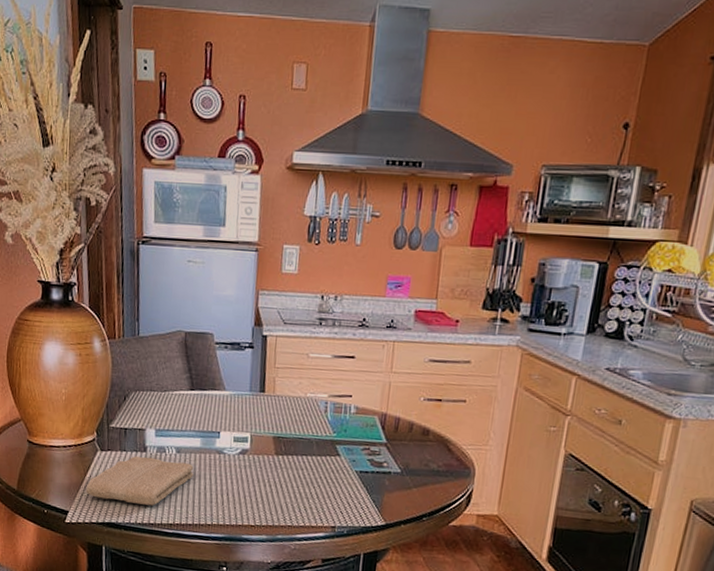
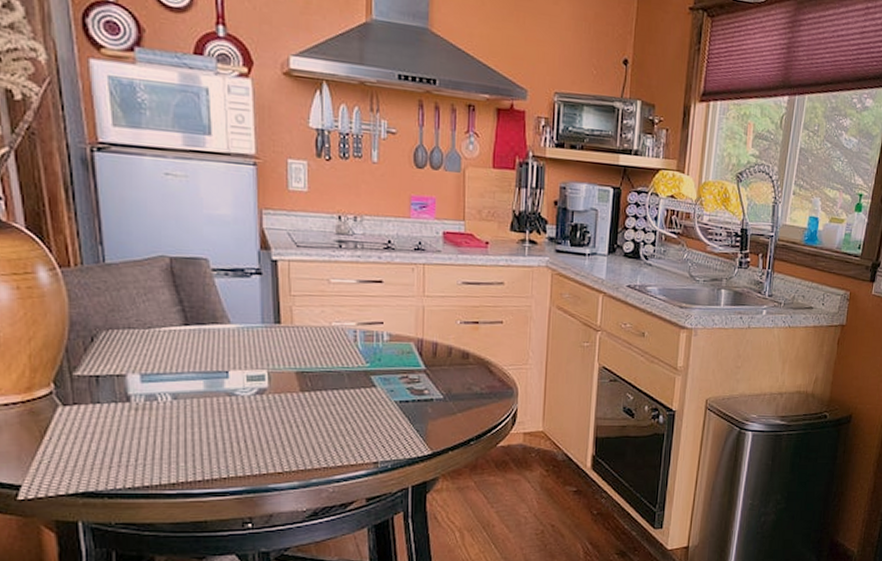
washcloth: present [85,456,194,506] -> none [44,407,198,465]

